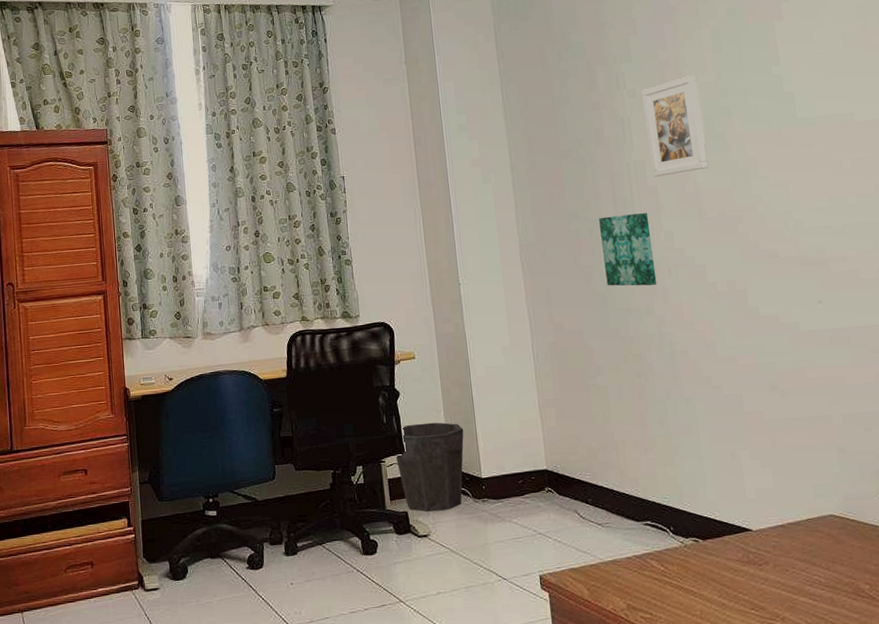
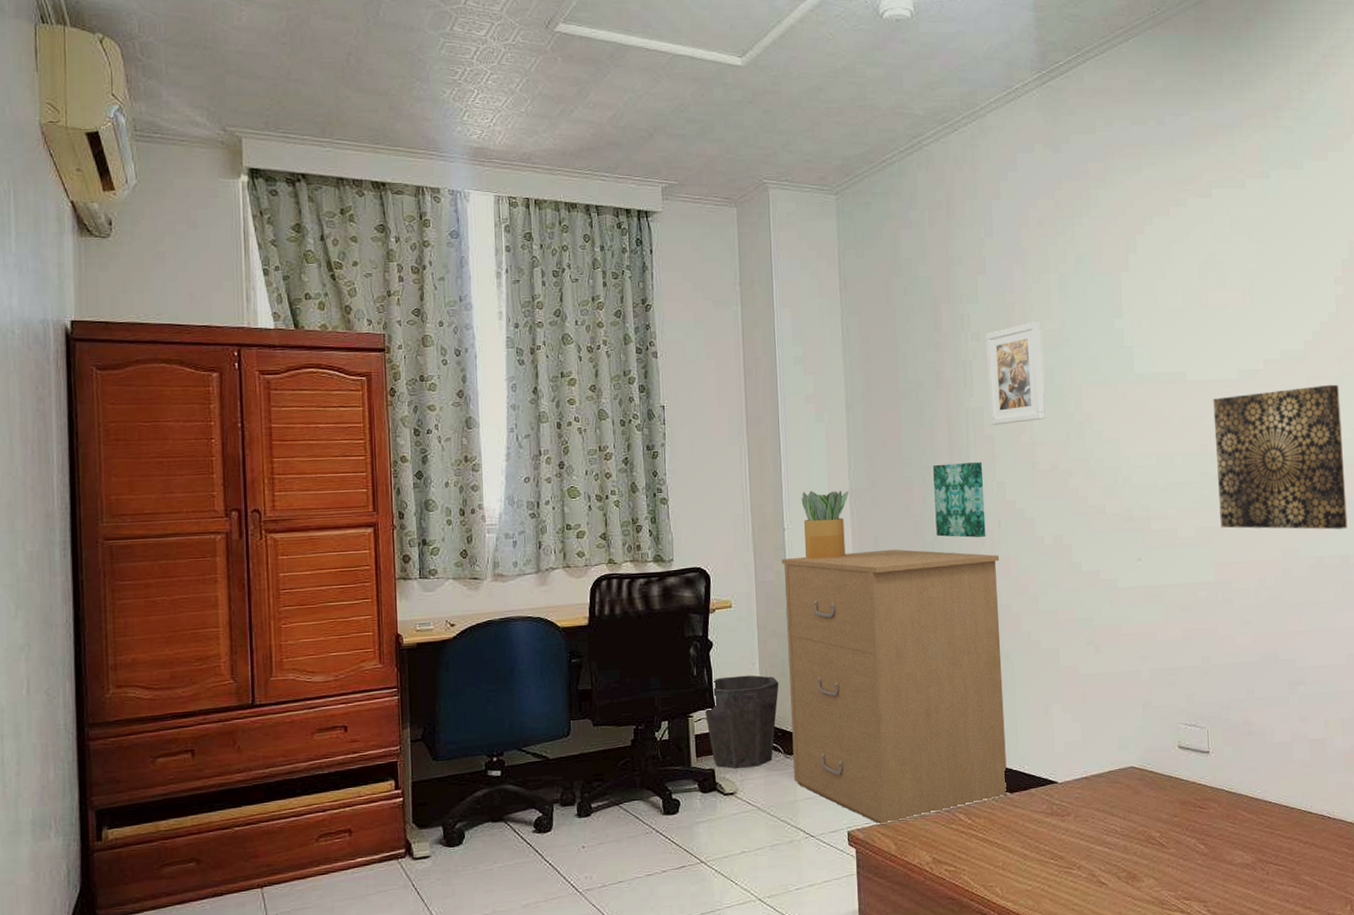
filing cabinet: none [459,299,700,570] -> present [782,549,1008,825]
potted plant: none [473,246,520,312] -> present [801,490,849,560]

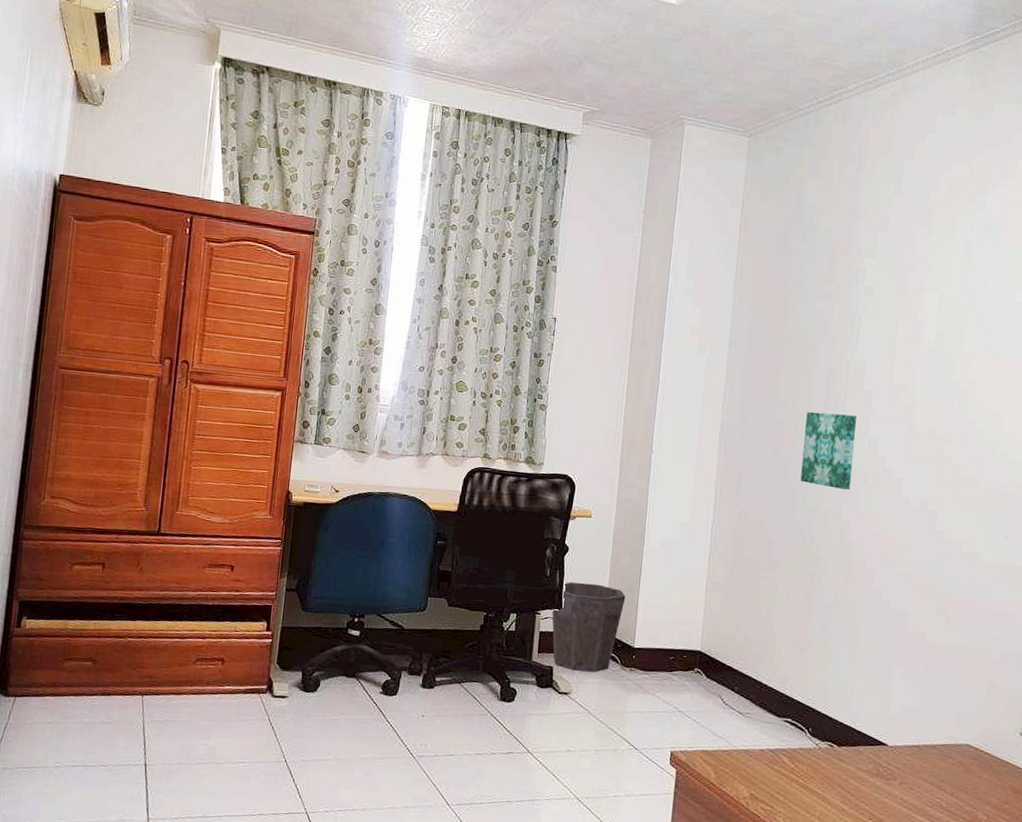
filing cabinet: present [782,549,1008,825] -> none [627,479,860,752]
potted plant: present [801,490,849,560] -> none [669,418,720,488]
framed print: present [986,322,1045,425] -> none [872,284,938,383]

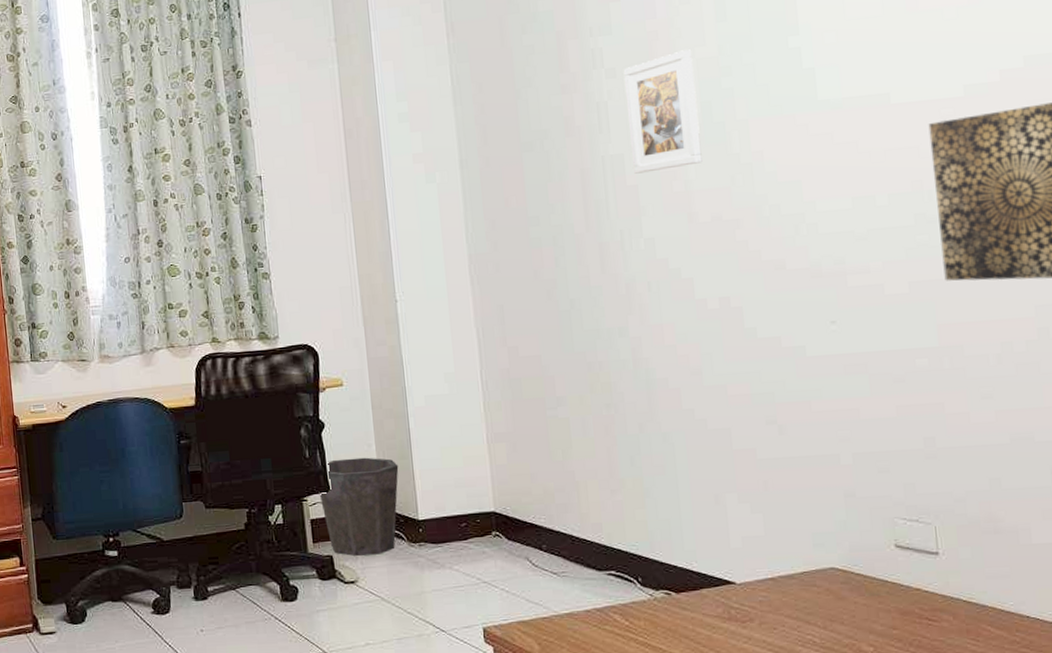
wall art: present [800,411,857,490] -> none [565,217,634,304]
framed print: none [872,284,938,383] -> present [623,49,702,174]

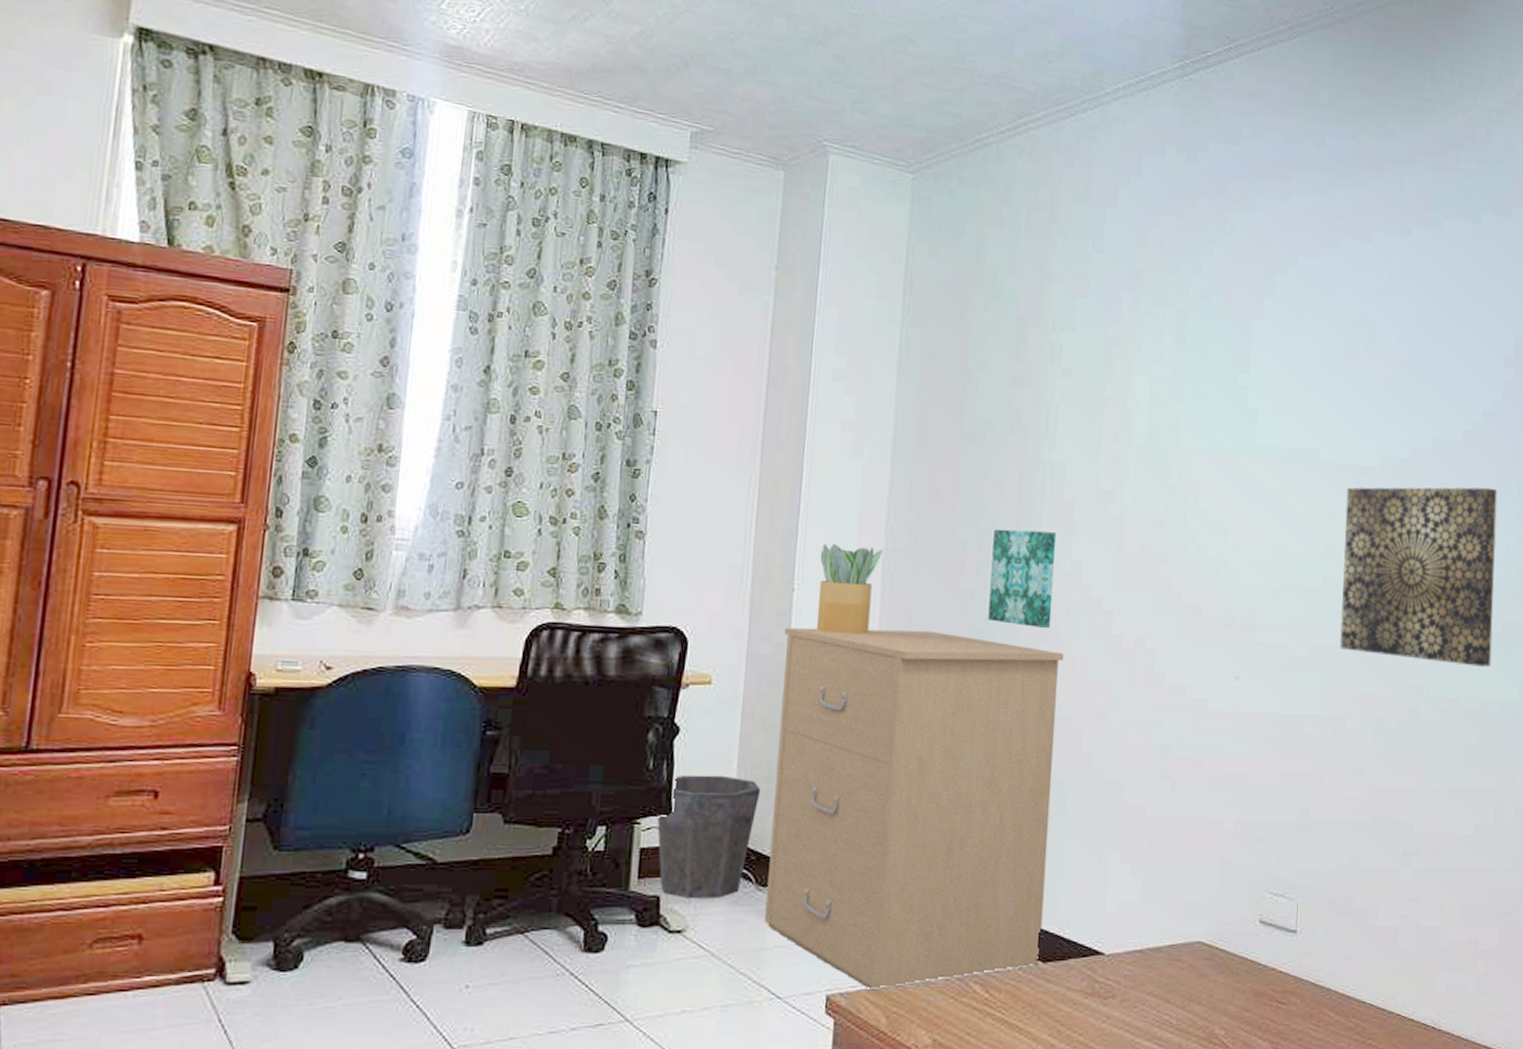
filing cabinet: none [395,318,673,623] -> present [765,627,1063,991]
potted plant: none [413,256,468,333] -> present [817,543,883,635]
wall art: none [565,217,634,304] -> present [988,528,1057,628]
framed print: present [623,49,702,174] -> none [1073,365,1149,489]

